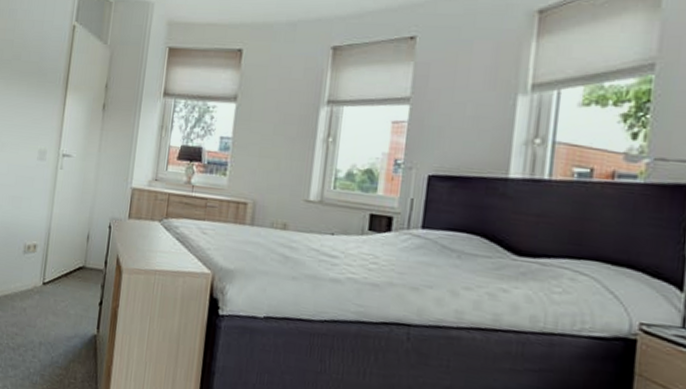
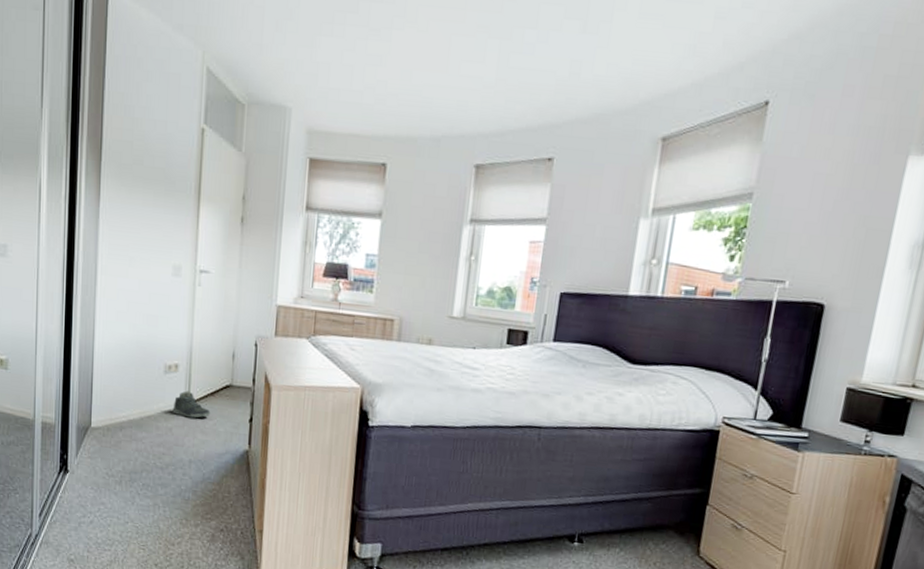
sneaker: none [28,271,63,300] -> present [172,390,211,419]

